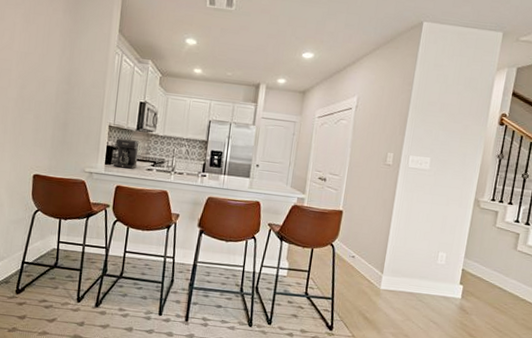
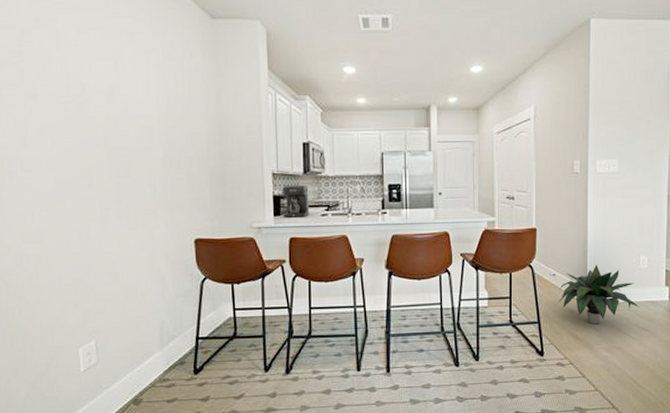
potted plant: none [353,254,432,310] -> present [558,265,640,325]

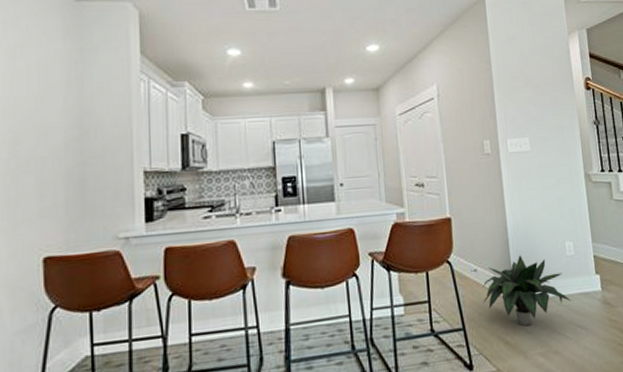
coffee maker: present [283,185,310,218] -> none [156,183,189,224]

